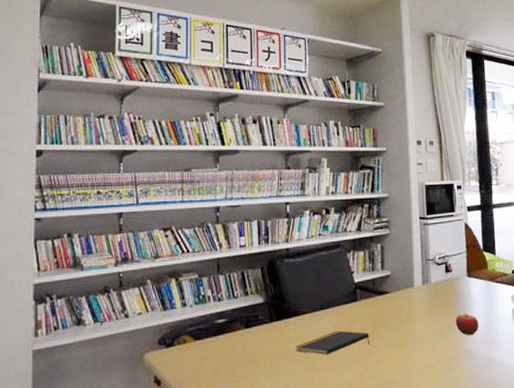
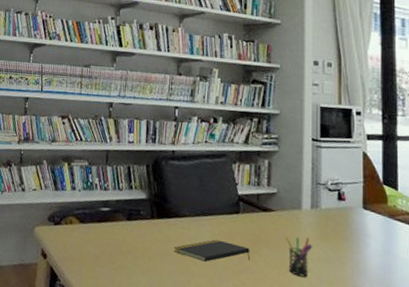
pen holder: none [400,313,426,351] -> present [285,236,313,277]
fruit: present [455,312,479,336] -> none [346,246,374,273]

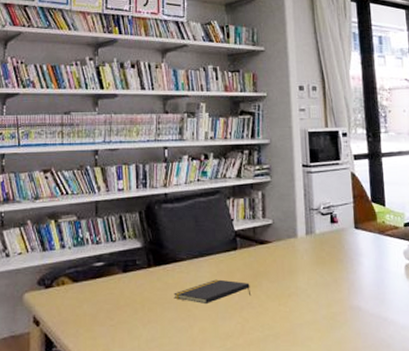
pen holder: present [285,236,313,277] -> none [283,265,311,304]

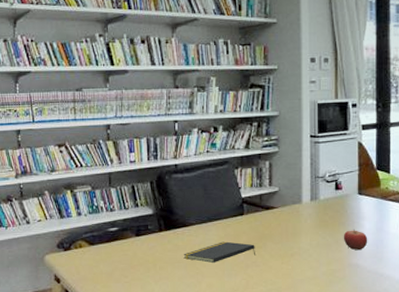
fruit: none [342,266,368,291] -> present [343,229,368,251]

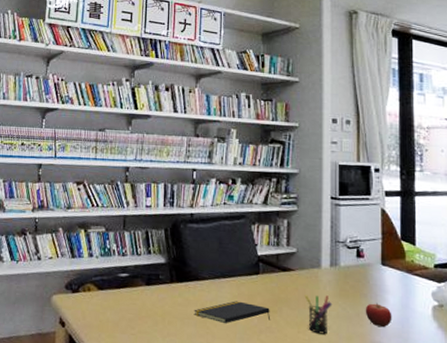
pen holder: none [287,228,313,263] -> present [304,295,332,334]

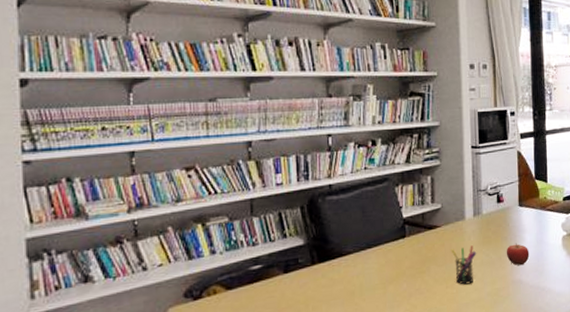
notepad: present [194,301,271,323] -> none [340,269,420,296]

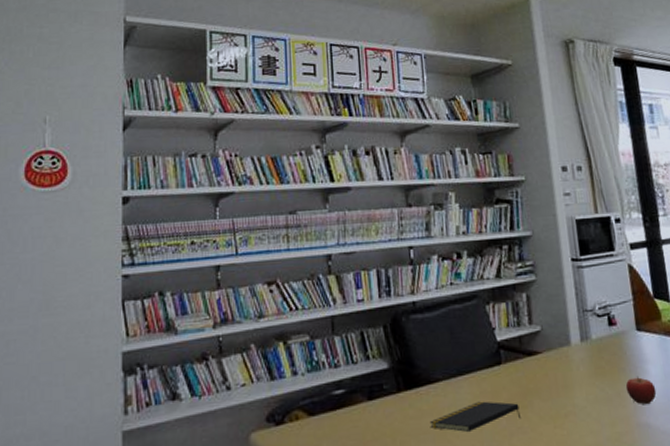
notepad: none [340,269,420,296] -> present [429,401,522,432]
pen holder: present [451,245,477,285] -> none [556,377,589,425]

